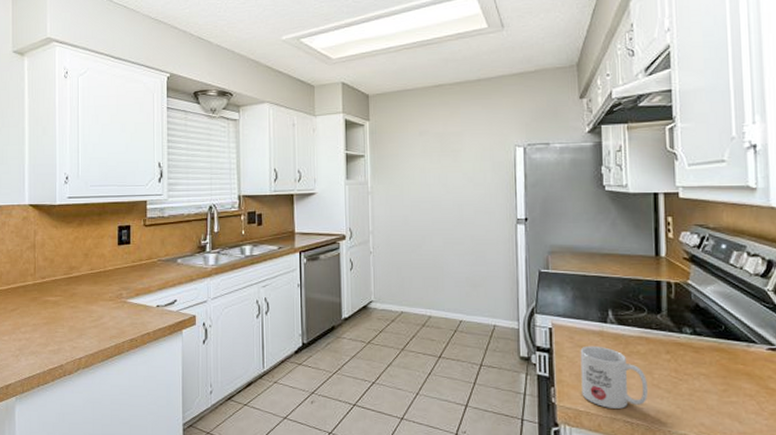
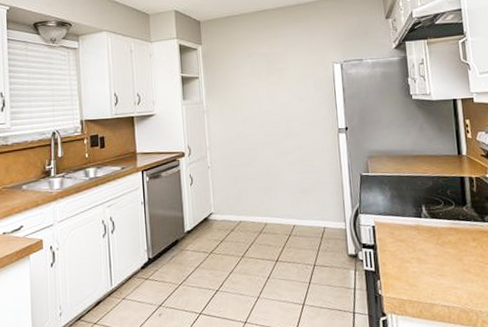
mug: present [580,345,648,409] -> none [400,239,460,295]

